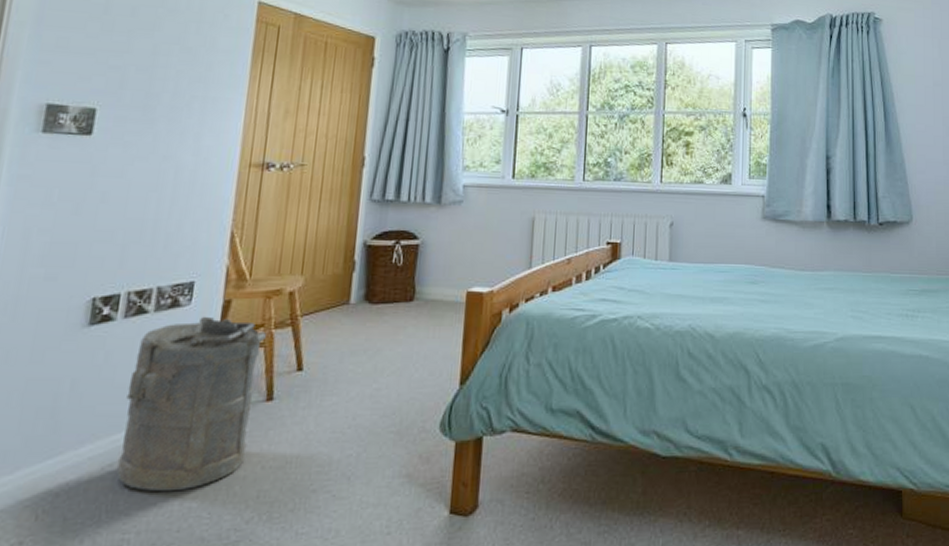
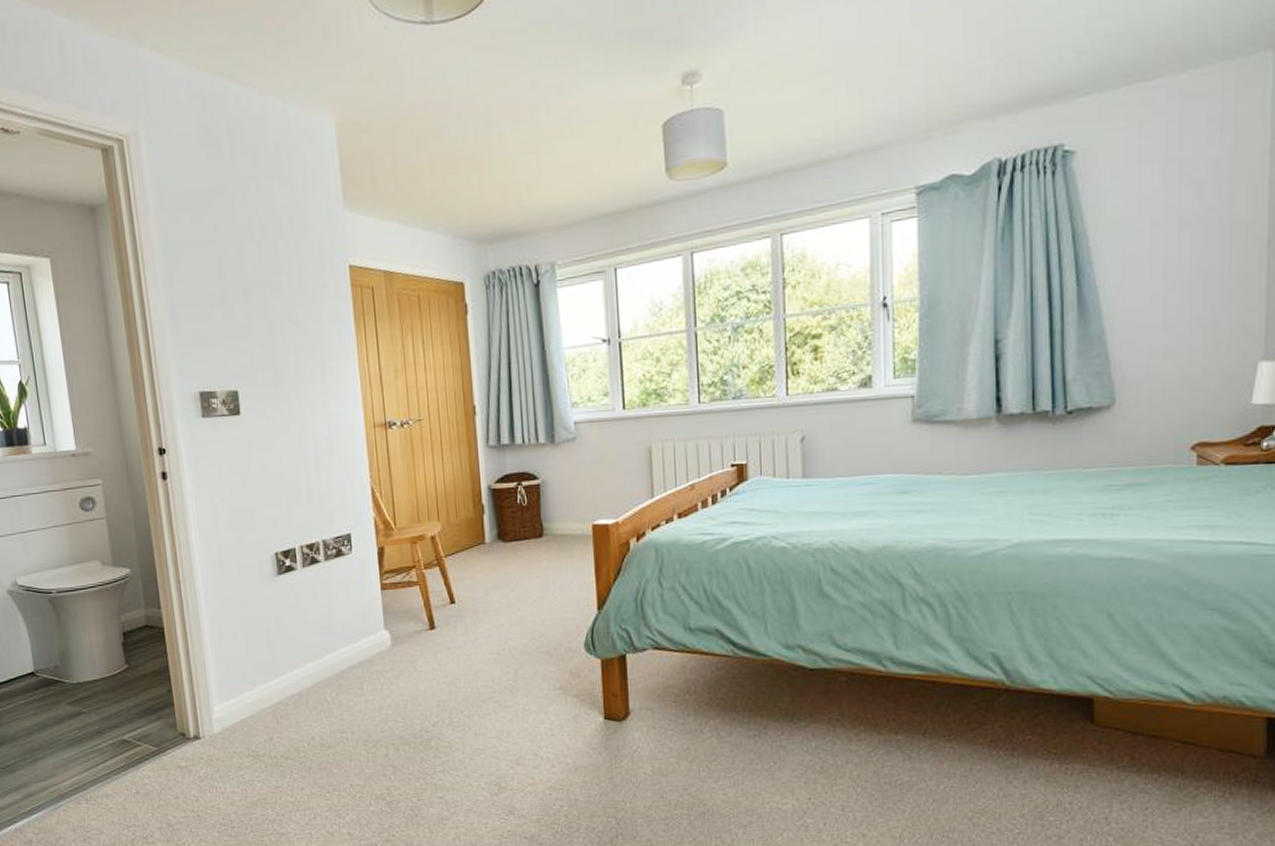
laundry hamper: present [116,316,266,492] -> none [319,562,422,702]

